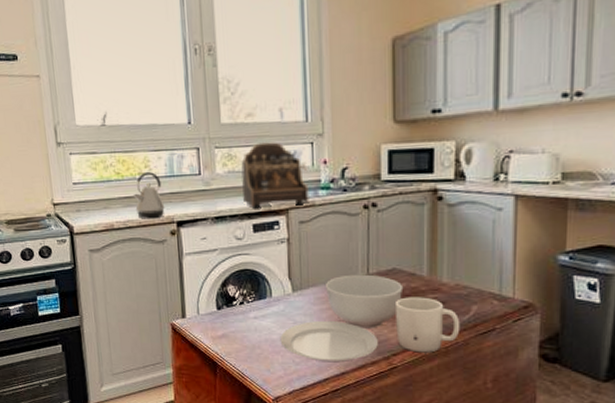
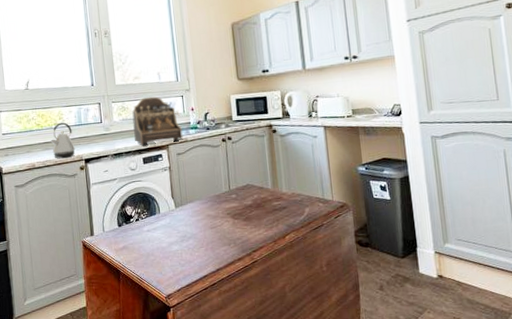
plate: present [280,321,378,363] -> none [168,228,242,262]
bowl: present [325,274,404,329] -> none [199,190,256,233]
mug: present [394,297,460,353] -> none [250,204,299,248]

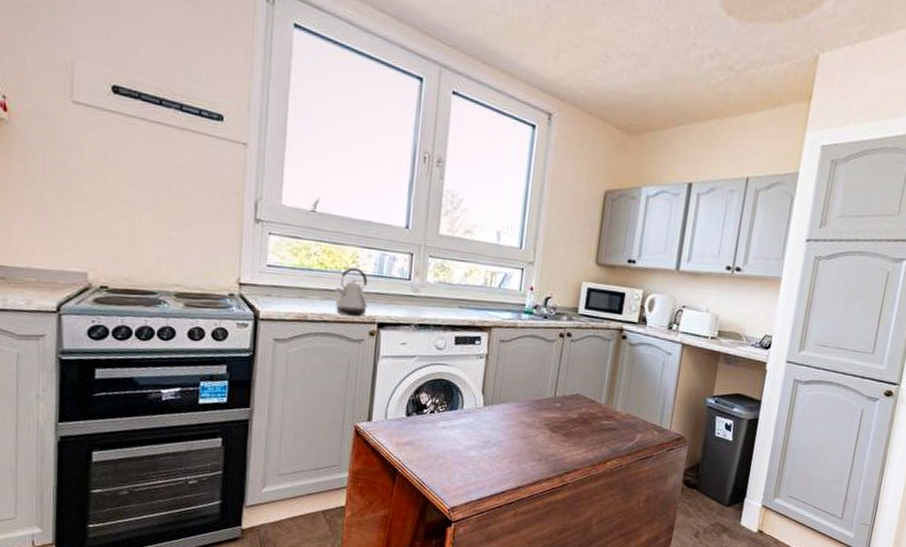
spice rack: present [132,96,183,146] -> none [448,260,515,325]

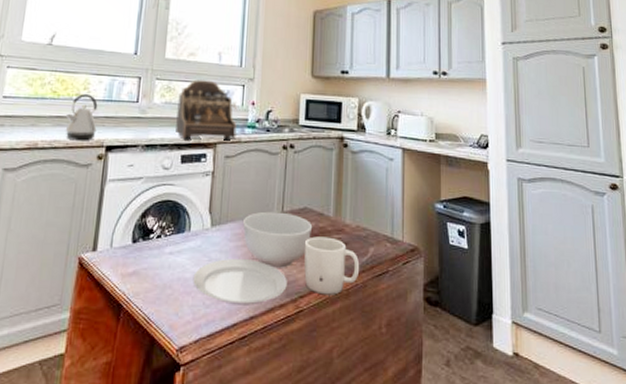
spice rack: none [448,260,515,325] -> present [174,80,237,141]
plate: none [464,436,555,477] -> present [193,259,287,305]
bowl: none [514,395,584,447] -> present [242,211,313,268]
mug: none [571,421,626,473] -> present [304,236,360,295]

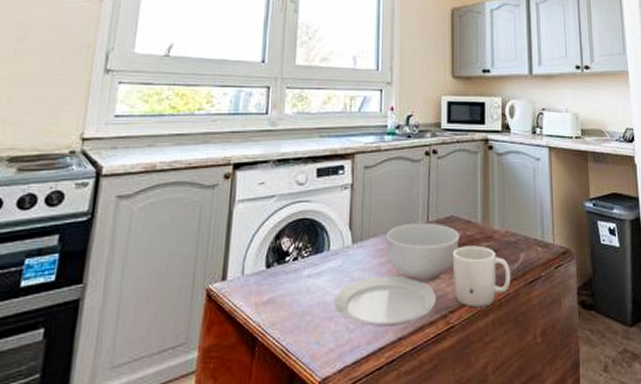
kettle: present [65,93,98,140] -> none [186,107,223,159]
spice rack: present [174,80,237,141] -> none [308,86,376,152]

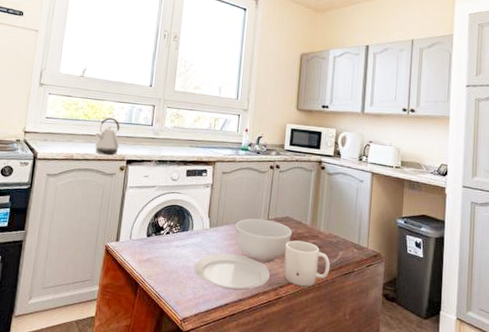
kettle: none [186,107,223,159] -> present [94,117,120,155]

